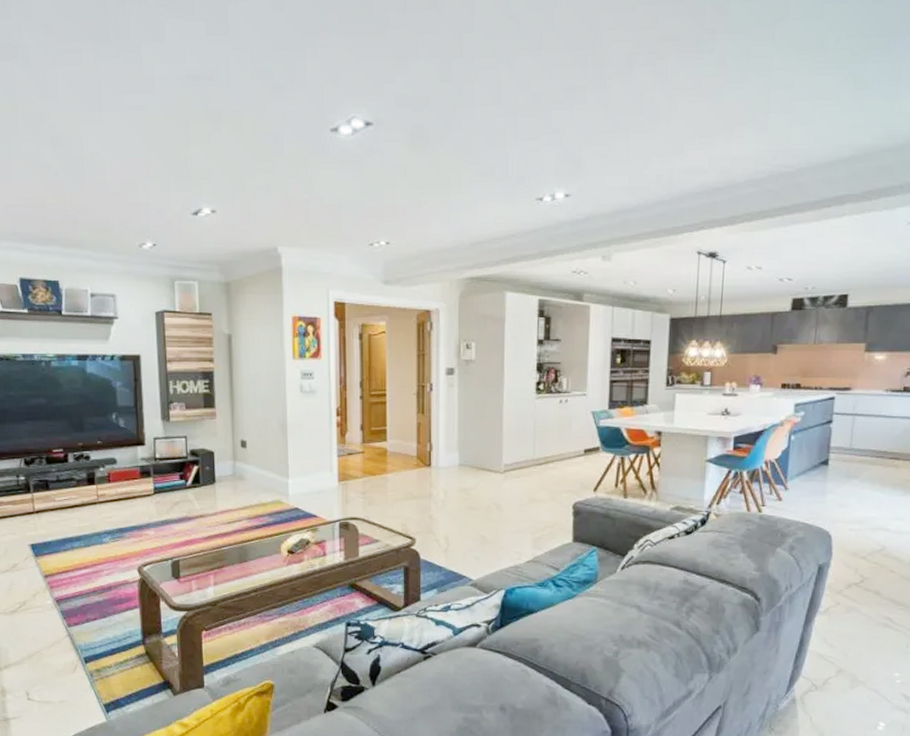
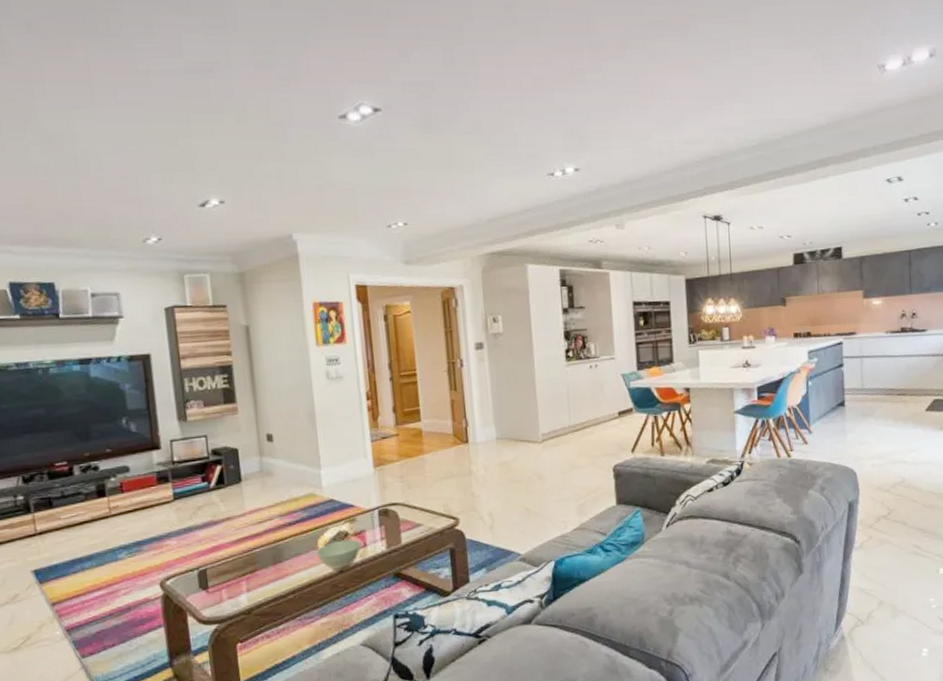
bowl: none [279,547,321,577] -> present [316,539,361,572]

